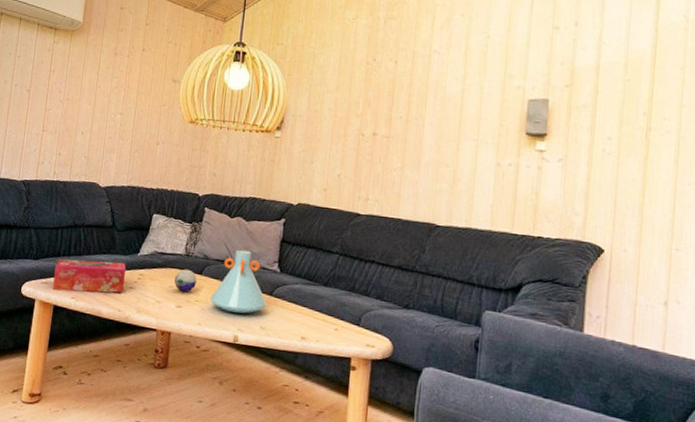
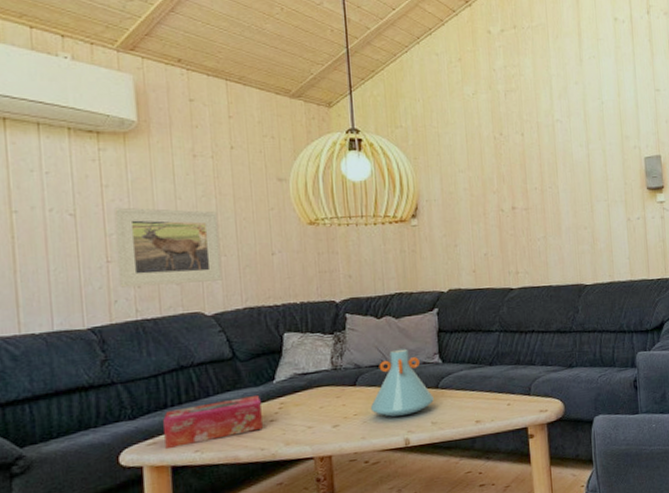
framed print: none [47,89,124,160] -> present [113,207,223,288]
decorative orb: present [174,269,197,293] -> none [325,383,351,410]

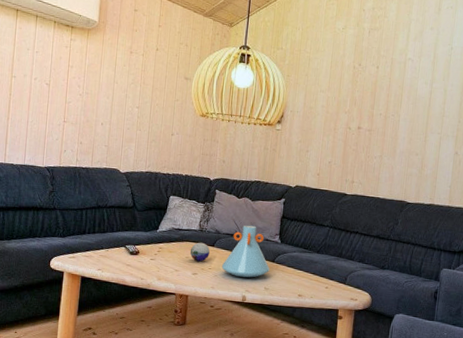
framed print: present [113,207,223,288] -> none [69,83,140,148]
tissue box: present [163,396,263,450] -> none [80,236,147,264]
decorative orb: none [325,383,351,410] -> present [190,242,210,262]

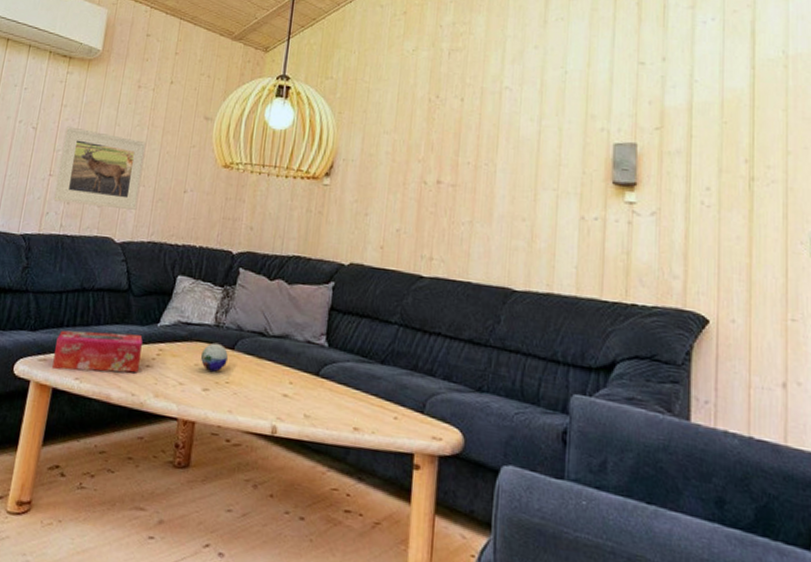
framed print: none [69,83,140,148] -> present [53,126,147,210]
tissue box: none [80,236,147,264] -> present [52,330,143,373]
vase: present [221,225,270,278] -> none [243,319,312,399]

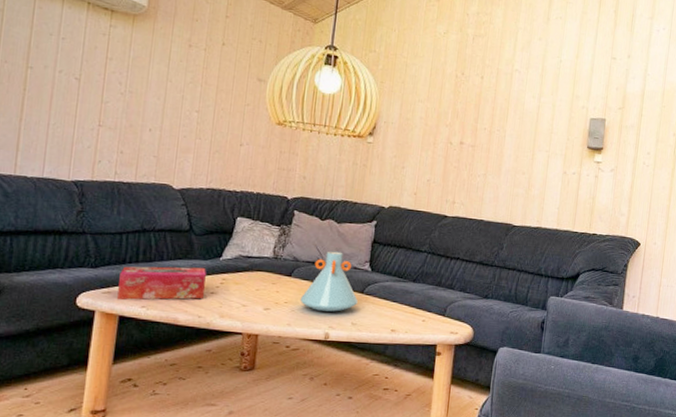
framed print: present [53,126,147,210] -> none [105,79,201,160]
decorative orb: present [201,342,228,372] -> none [262,271,286,295]
vase: none [243,319,312,399] -> present [300,251,358,312]

